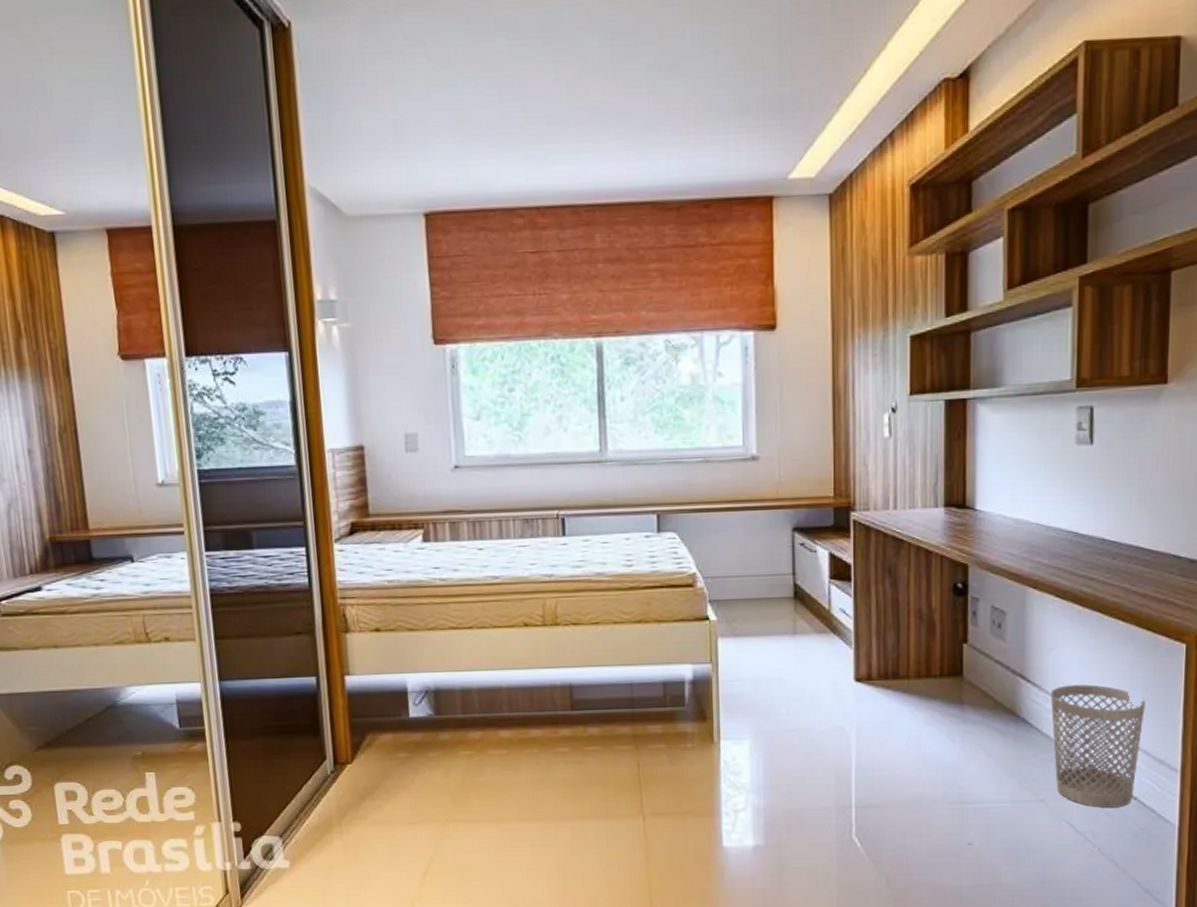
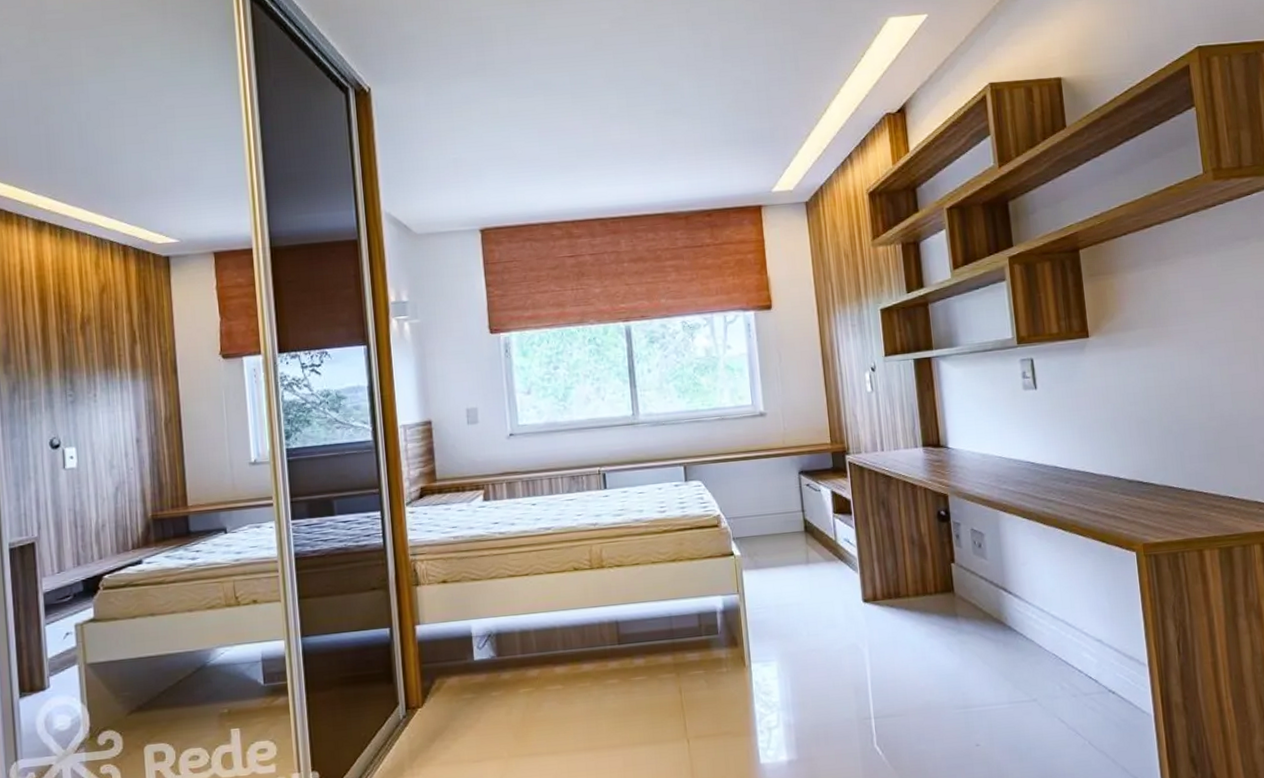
wastebasket: present [1050,684,1145,808] -> none [1029,592,1112,703]

